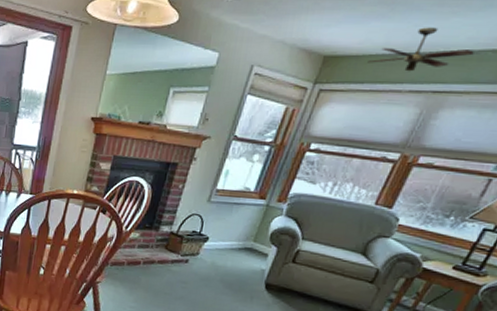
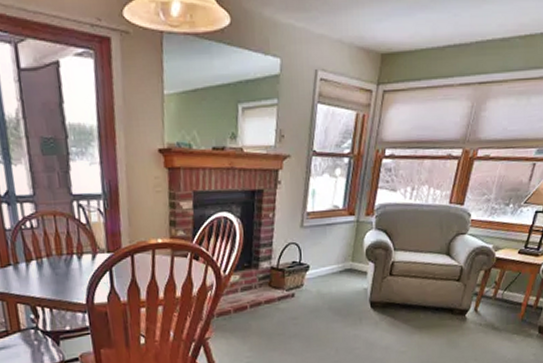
ceiling fan: present [367,27,474,72] -> none [420,16,505,65]

